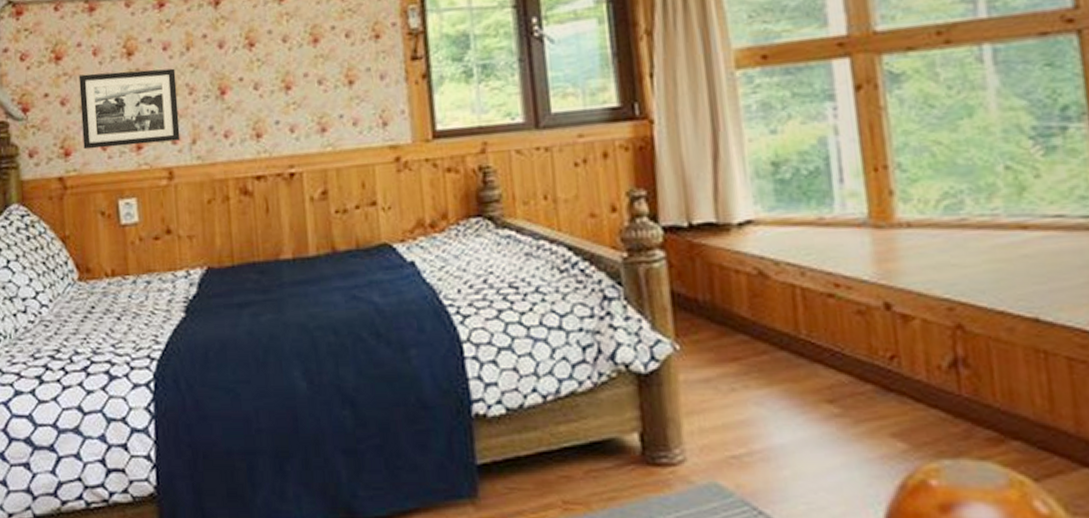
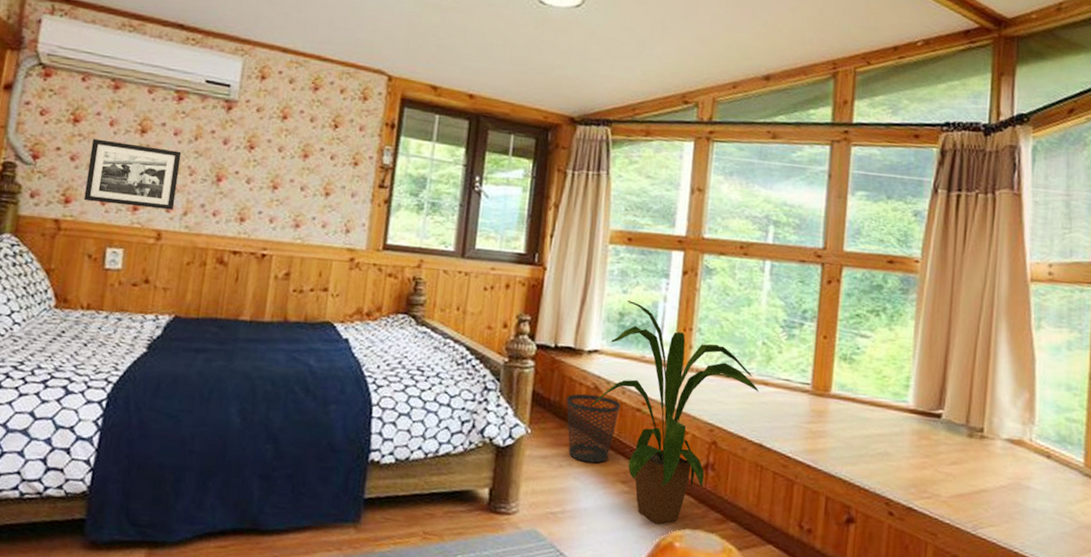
wastebasket: none [721,283,803,380] -> present [566,393,621,464]
house plant: none [758,143,1016,456] -> present [591,301,760,525]

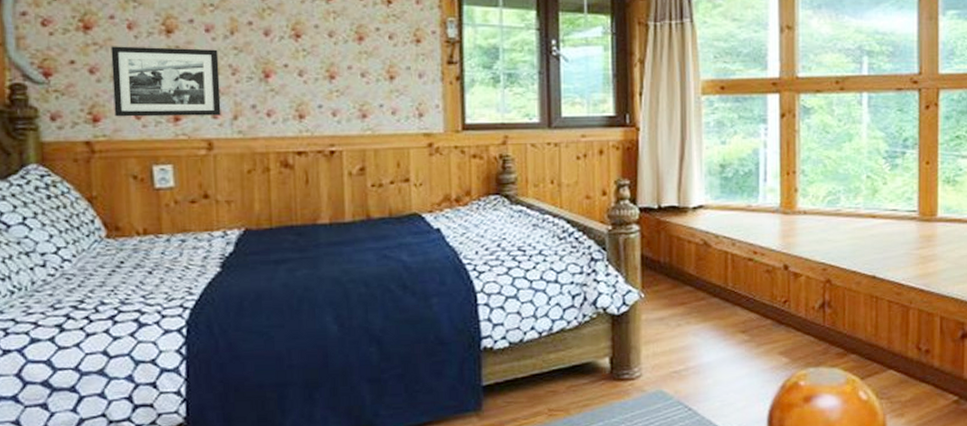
wastebasket: present [566,393,621,464] -> none [677,250,732,318]
house plant: present [591,301,760,525] -> none [702,151,868,367]

